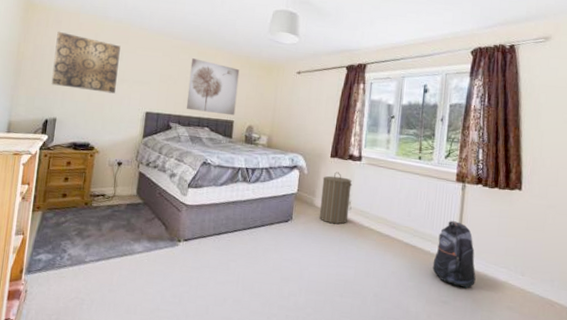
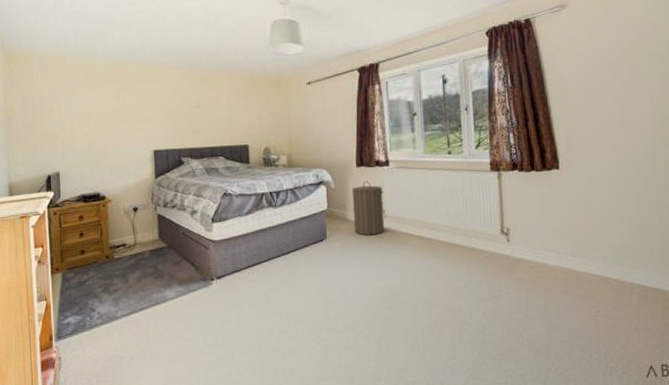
wall art: present [51,31,121,94] -> none [44,79,118,138]
wall art: present [186,58,240,116] -> none [193,85,249,141]
backpack: present [432,221,476,289] -> none [479,212,526,280]

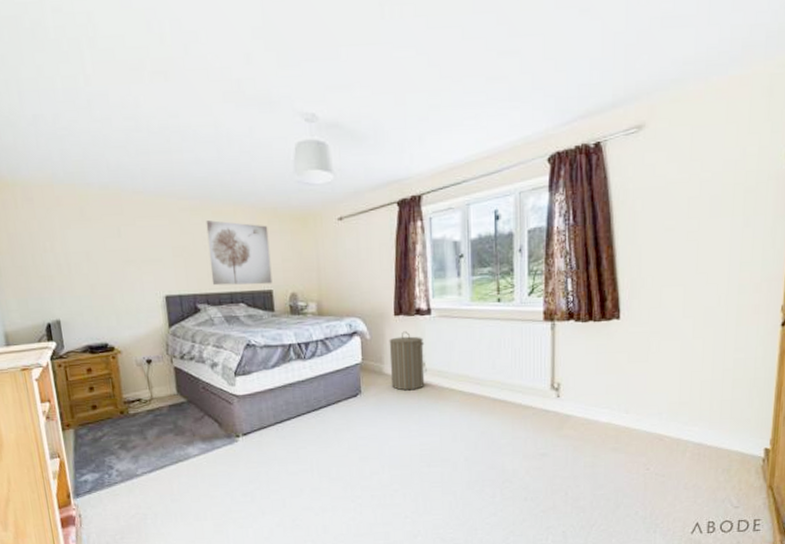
wall art: none [193,85,249,141] -> present [206,220,273,286]

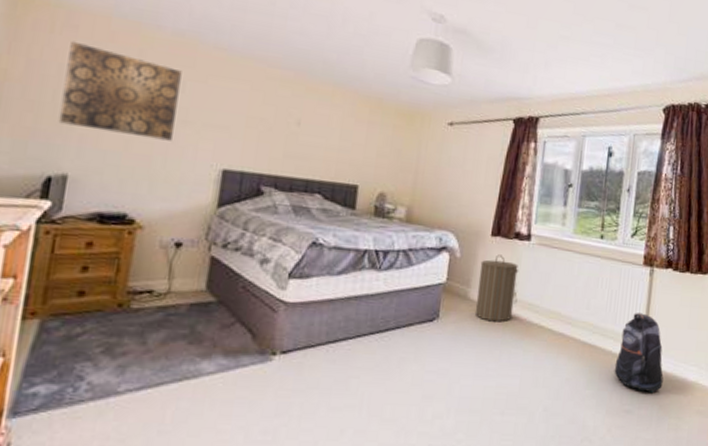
wall art: none [32,211,123,281] -> present [58,41,182,141]
wall art: present [206,220,273,286] -> none [286,96,368,179]
backpack: none [526,366,575,437] -> present [614,313,664,394]

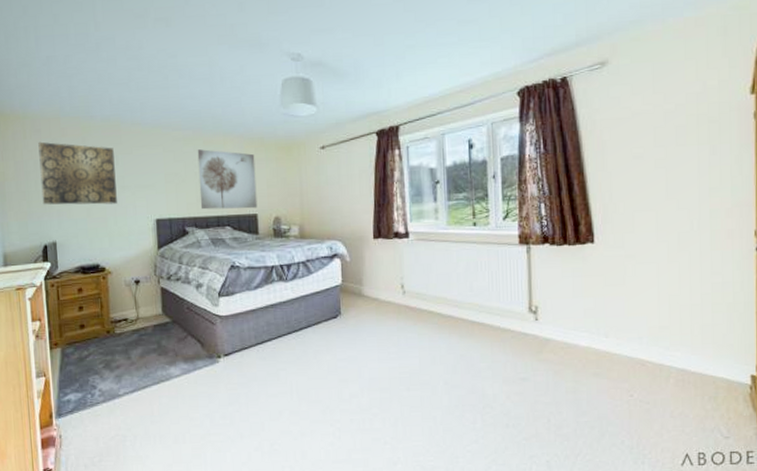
wall art: none [286,96,368,179] -> present [197,149,258,210]
laundry hamper: present [474,254,519,322] -> none [368,254,404,313]
backpack: present [614,313,664,394] -> none [504,289,555,361]

